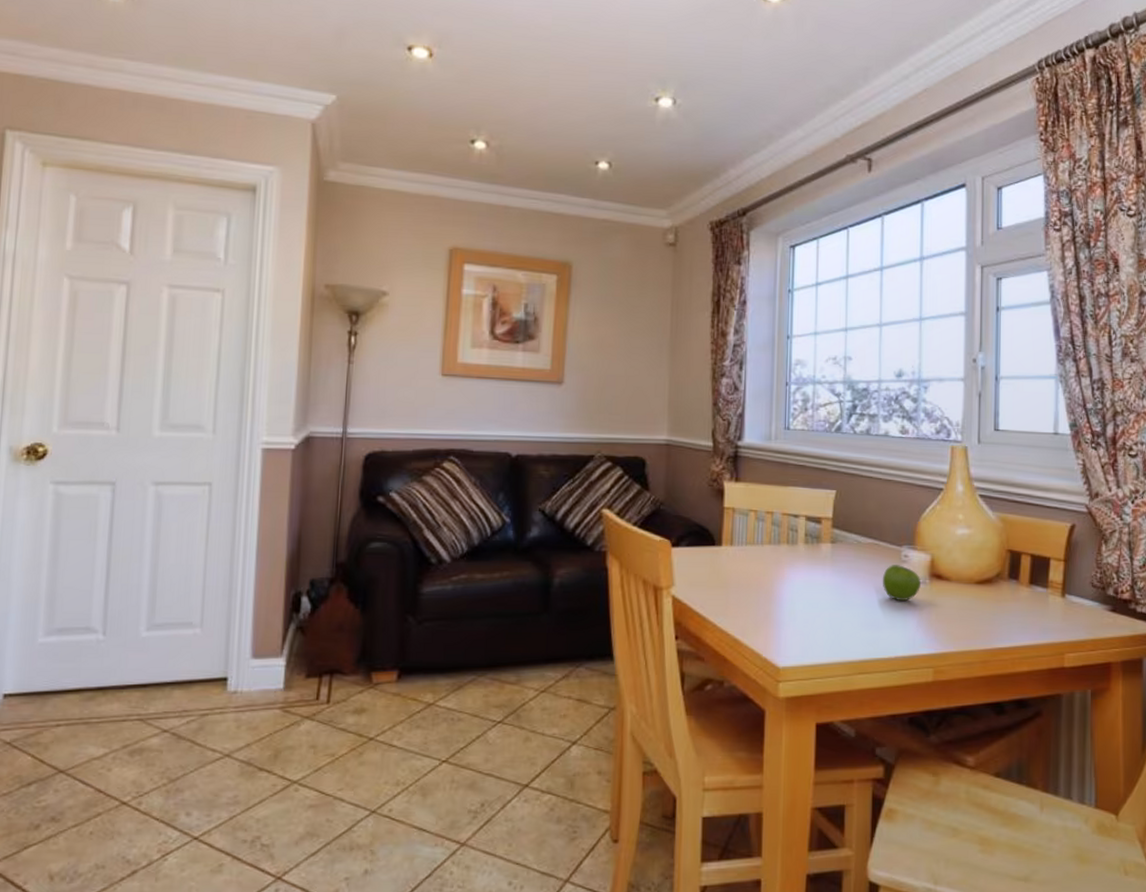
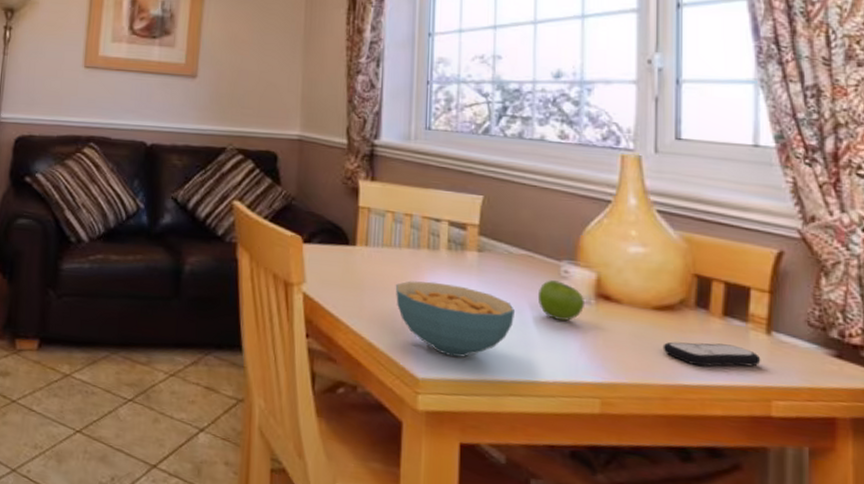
cereal bowl: none [758,575,864,643] -> present [395,281,516,357]
remote control: none [983,609,1057,630] -> present [663,341,761,367]

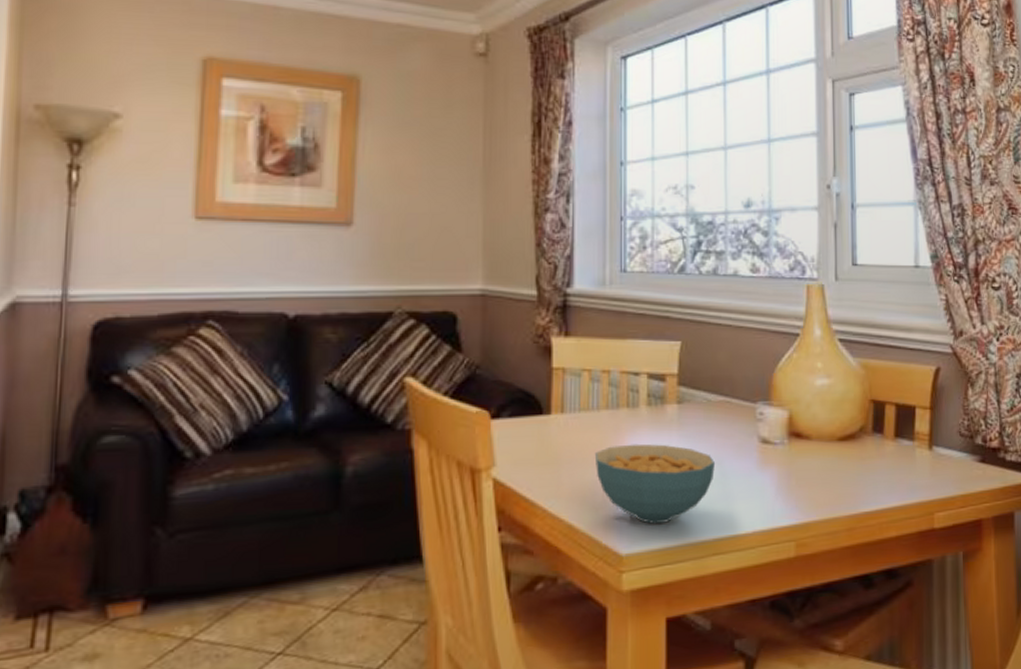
fruit: present [537,280,584,321] -> none [735,424,778,466]
remote control: present [663,341,761,367] -> none [847,465,925,491]

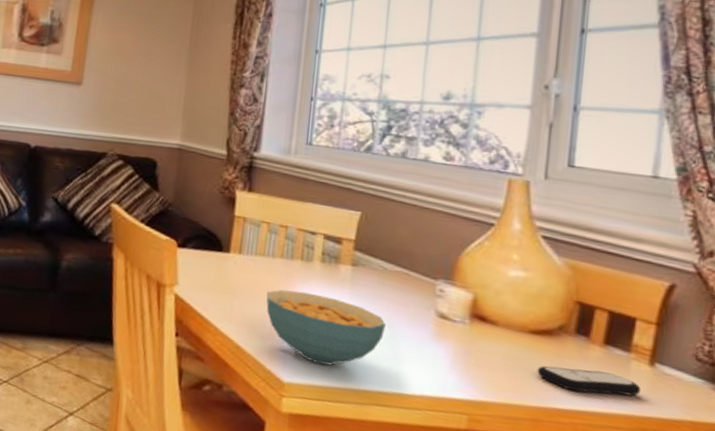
remote control: none [847,465,925,491] -> present [537,366,642,396]

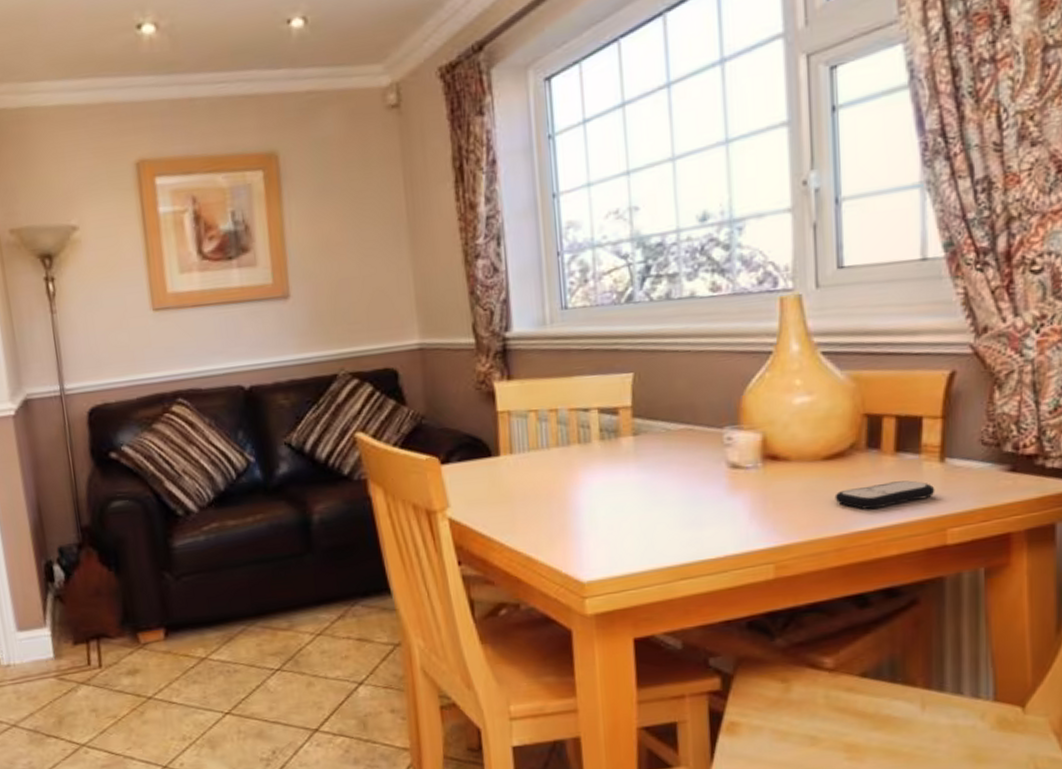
cereal bowl: present [266,289,387,366] -> none [547,476,679,553]

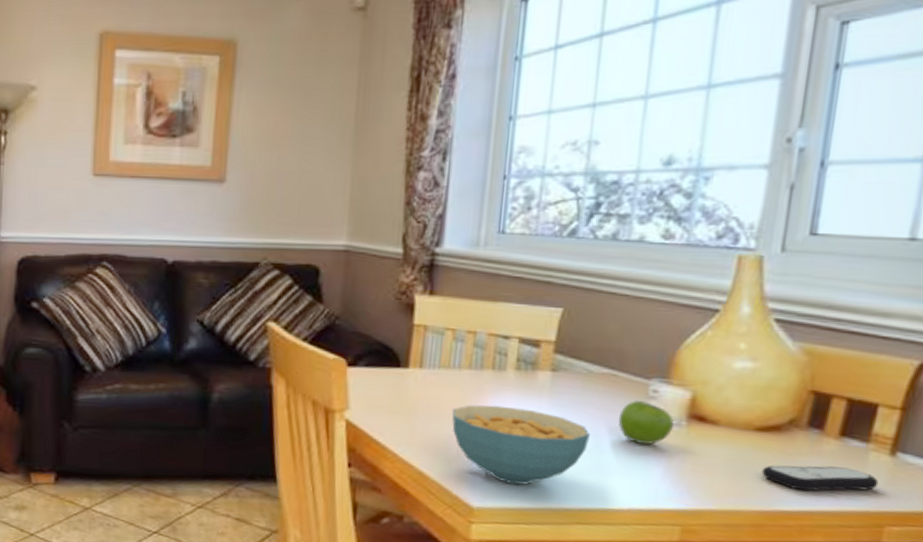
cereal bowl: none [547,476,679,553] -> present [452,405,591,485]
fruit: none [701,450,751,492] -> present [618,401,674,445]

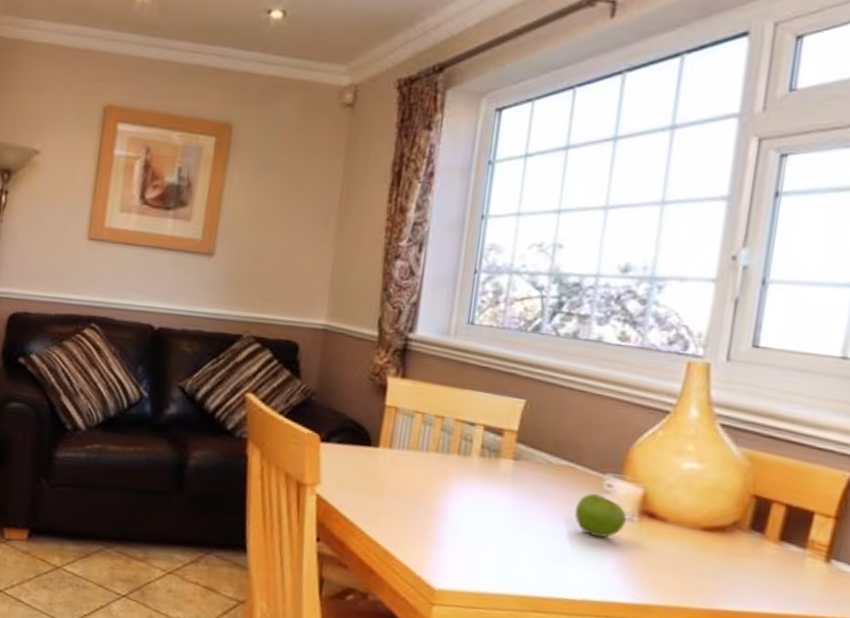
cereal bowl: present [452,405,591,485] -> none [418,487,549,570]
remote control: present [761,465,879,492] -> none [707,565,815,596]

